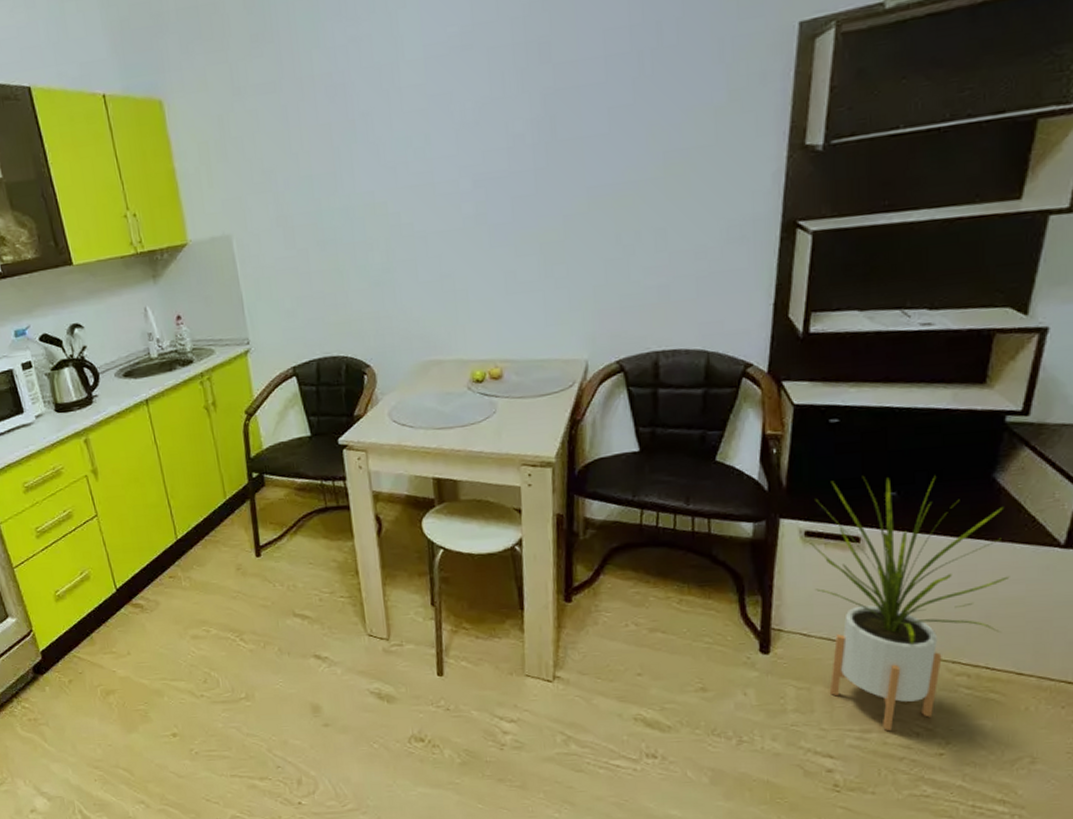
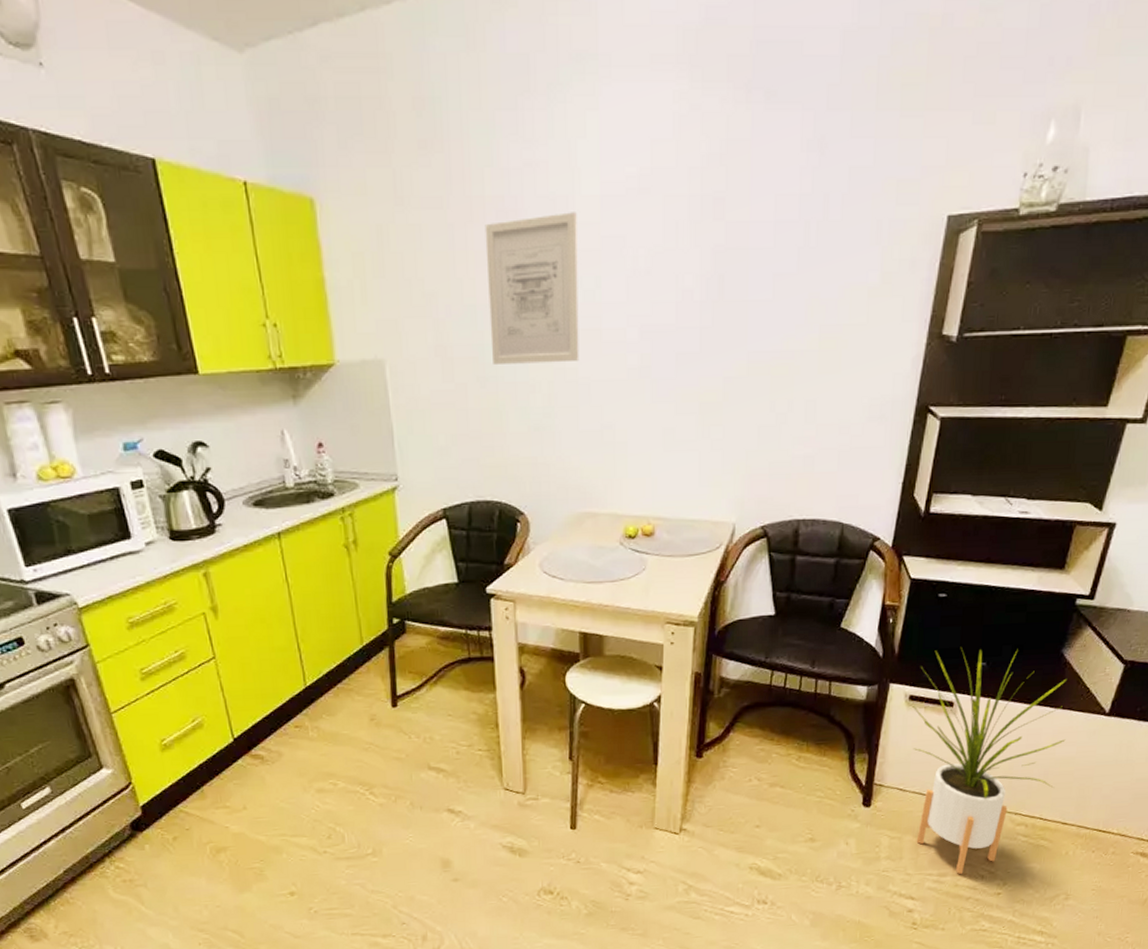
wall art: none [315,77,414,228] -> present [485,212,579,364]

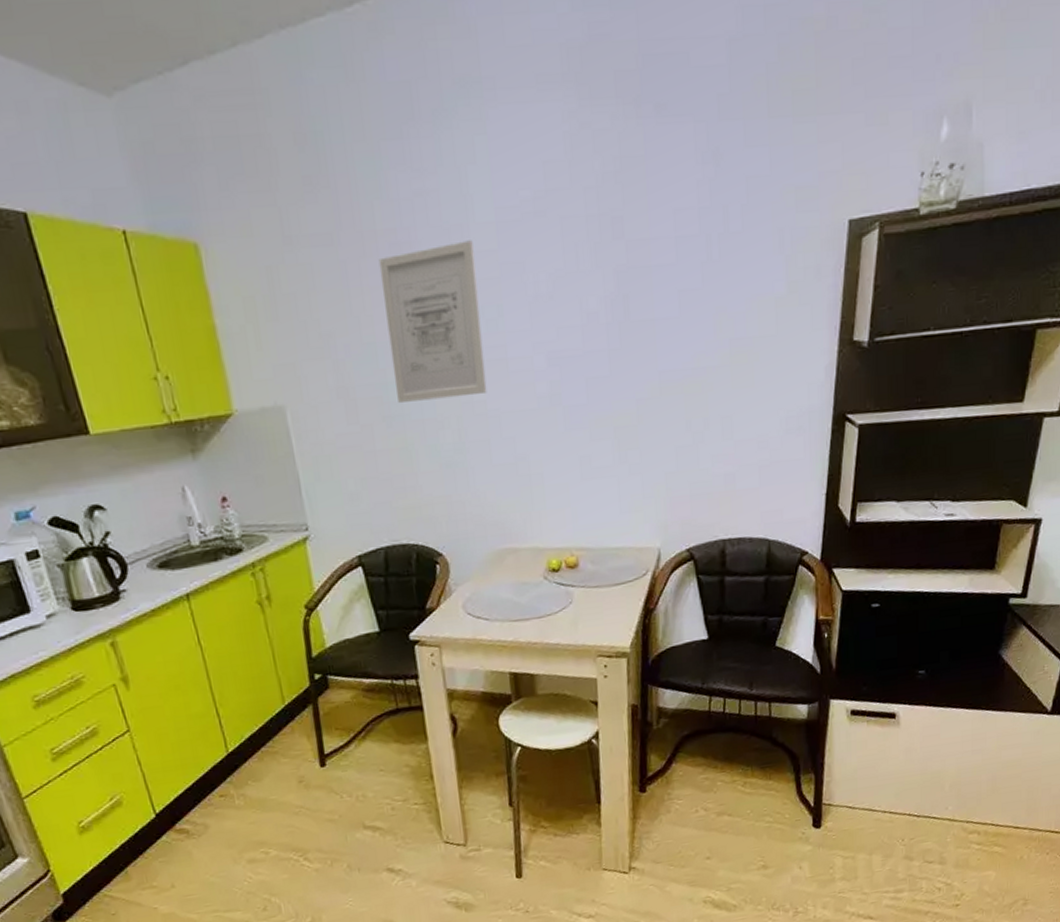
house plant: present [912,647,1066,874] -> none [855,654,1011,889]

